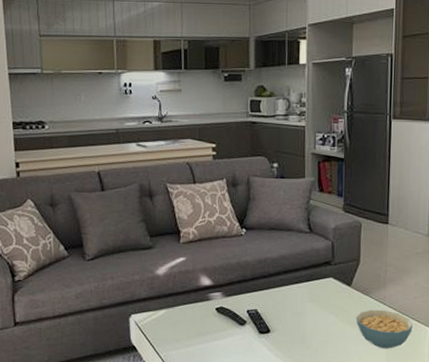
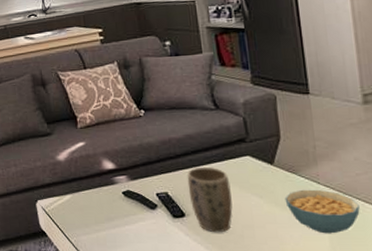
plant pot: none [276,286,313,348] -> present [187,166,233,233]

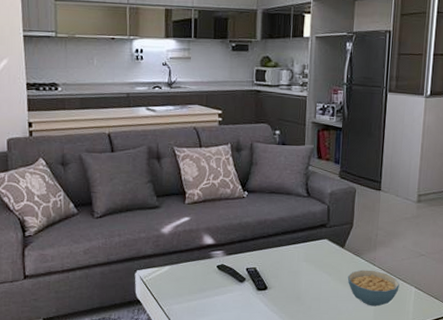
plant pot: present [187,166,233,233] -> none [273,246,308,304]

